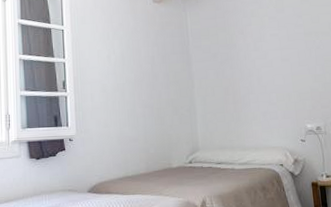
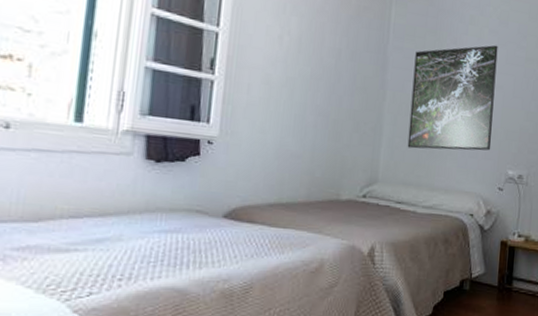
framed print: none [211,28,288,120] -> present [407,45,498,151]

